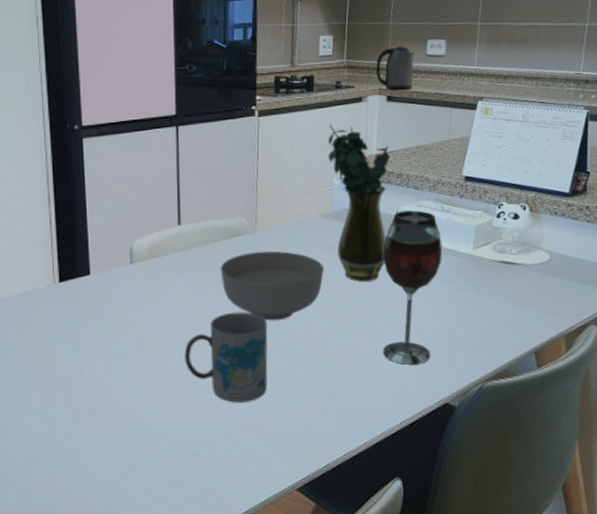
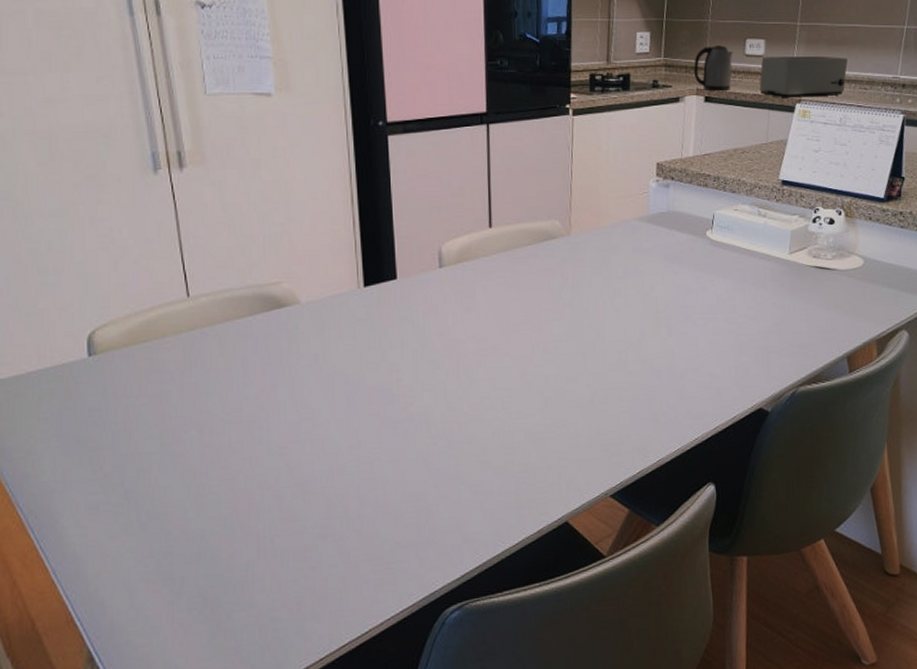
mug: present [184,312,268,403] -> none [496,317,582,410]
bowl: present [220,250,325,321] -> none [533,255,640,327]
vase: present [328,124,391,281] -> none [644,125,708,286]
wineglass: present [383,210,443,365] -> none [697,214,759,370]
toaster: none [441,54,530,96] -> present [759,55,848,98]

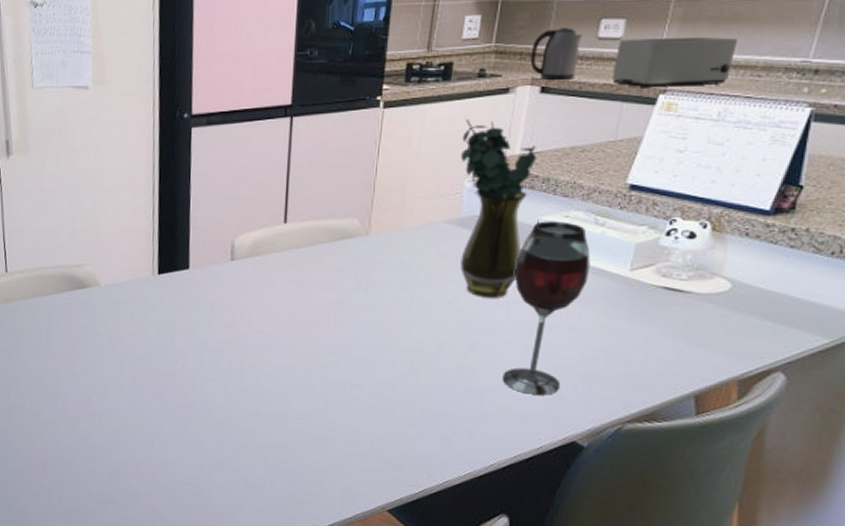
vase: none [644,125,708,286] -> present [460,118,537,298]
wineglass: none [697,214,759,370] -> present [502,221,591,395]

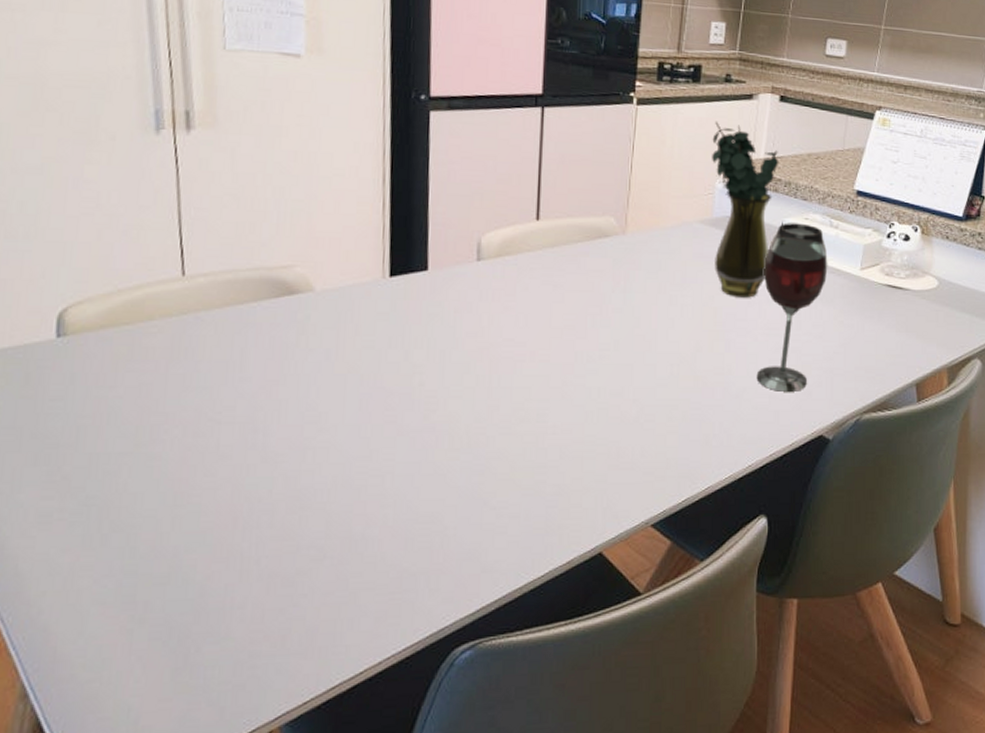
kettle: present [529,28,582,80] -> none [769,42,812,91]
toaster: present [612,36,739,88] -> none [838,58,933,106]

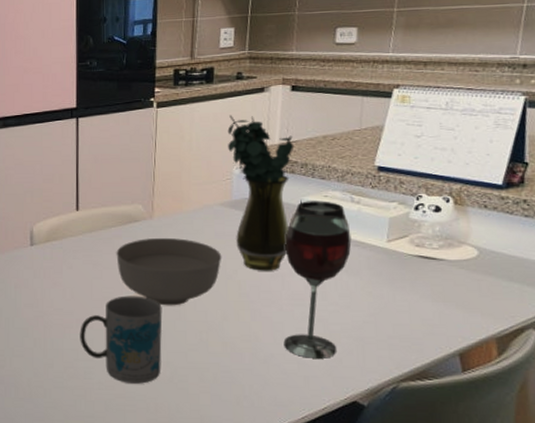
mug: none [533,323,631,426] -> present [80,295,163,384]
bowl: none [581,256,699,336] -> present [116,237,222,306]

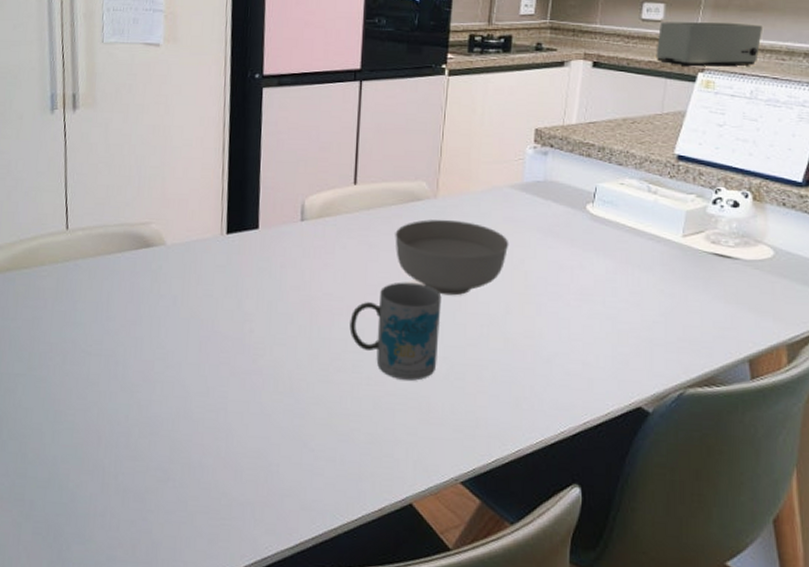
vase: present [227,114,295,271] -> none [522,88,592,262]
wineglass: present [283,201,352,359] -> none [569,188,646,360]
toaster: none [351,39,455,84] -> present [656,21,763,67]

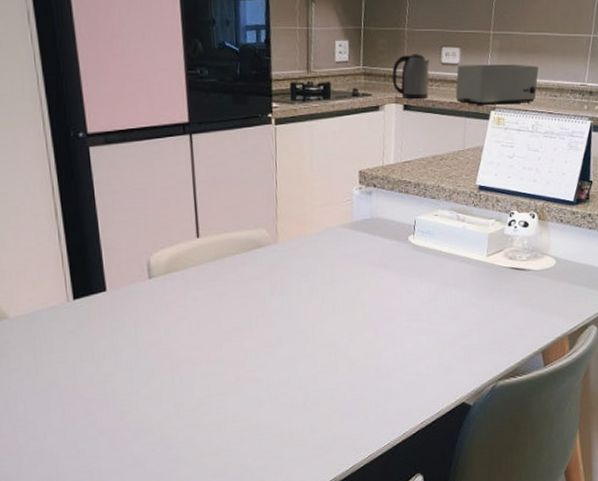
mug: present [349,282,442,381] -> none [209,323,294,413]
bowl: present [395,219,509,296] -> none [242,262,346,332]
kettle: none [581,9,627,56] -> present [392,54,430,98]

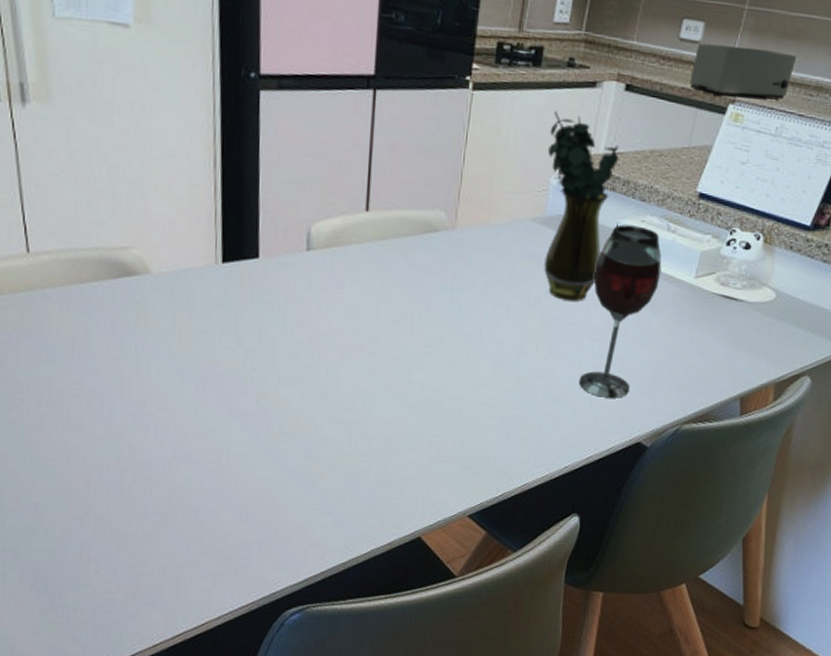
vase: none [346,133,408,290] -> present [544,110,619,301]
kettle: present [392,54,430,98] -> none [616,23,666,79]
wineglass: none [402,219,459,369] -> present [579,224,662,398]

